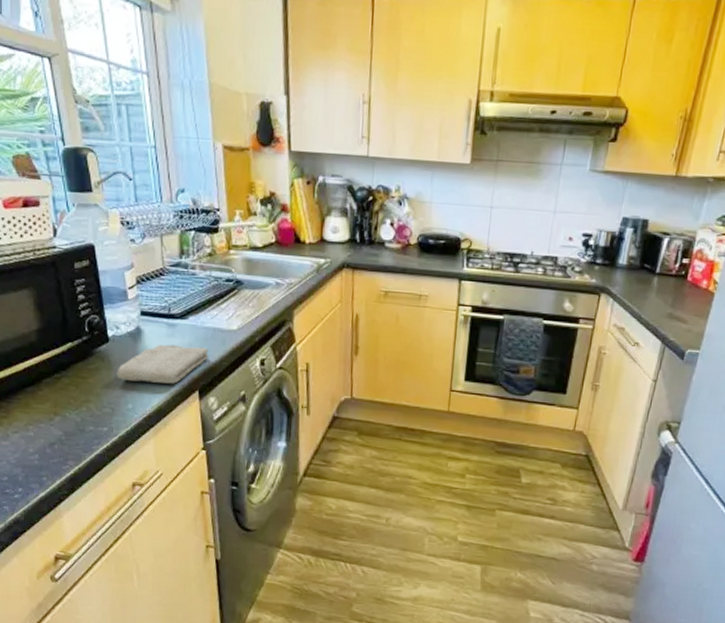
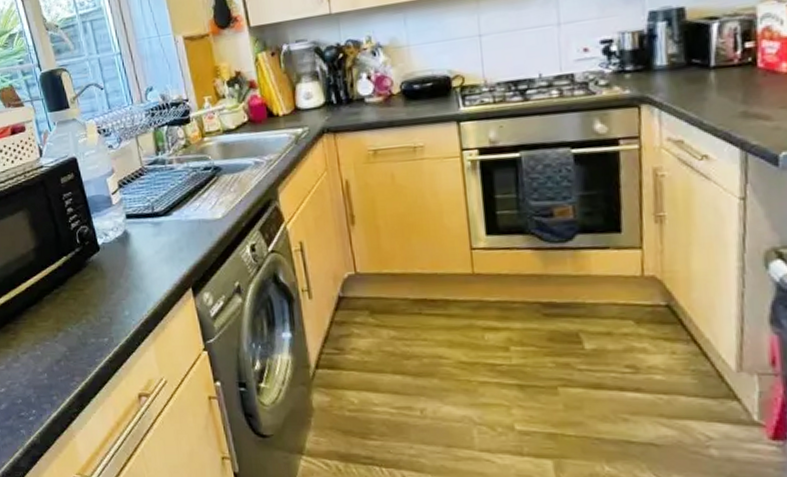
washcloth: present [117,344,209,384] -> none [110,241,198,287]

